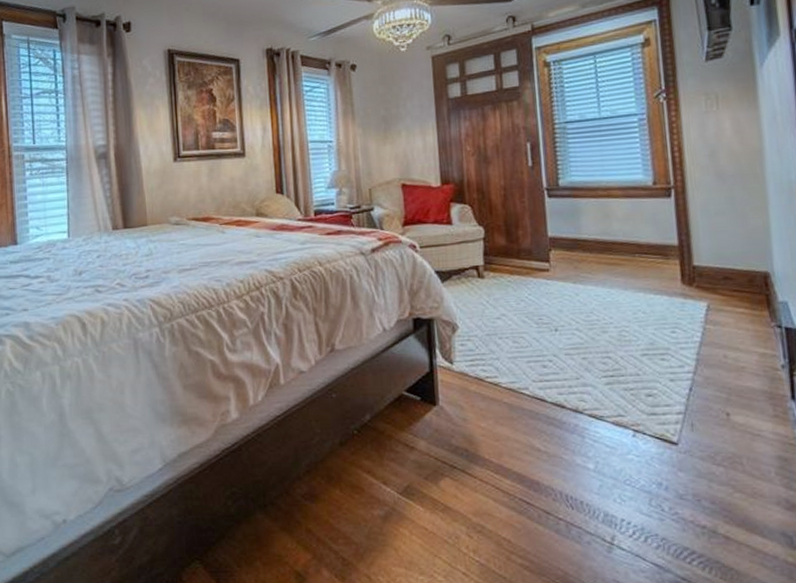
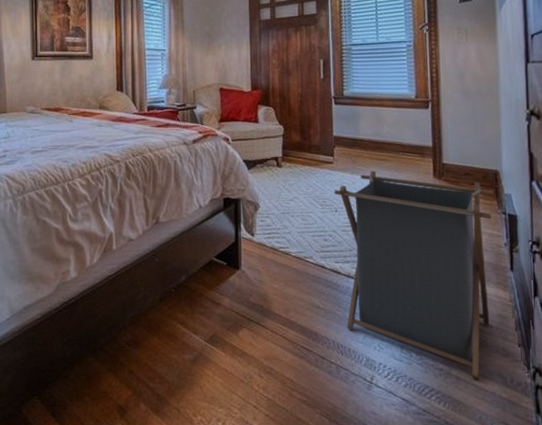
laundry basket: none [552,278,767,539] -> present [334,170,495,379]

